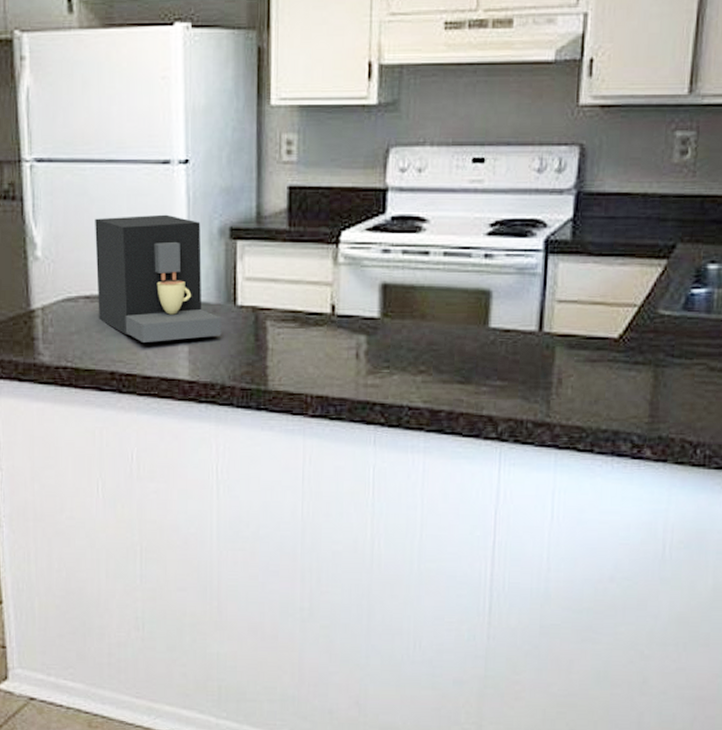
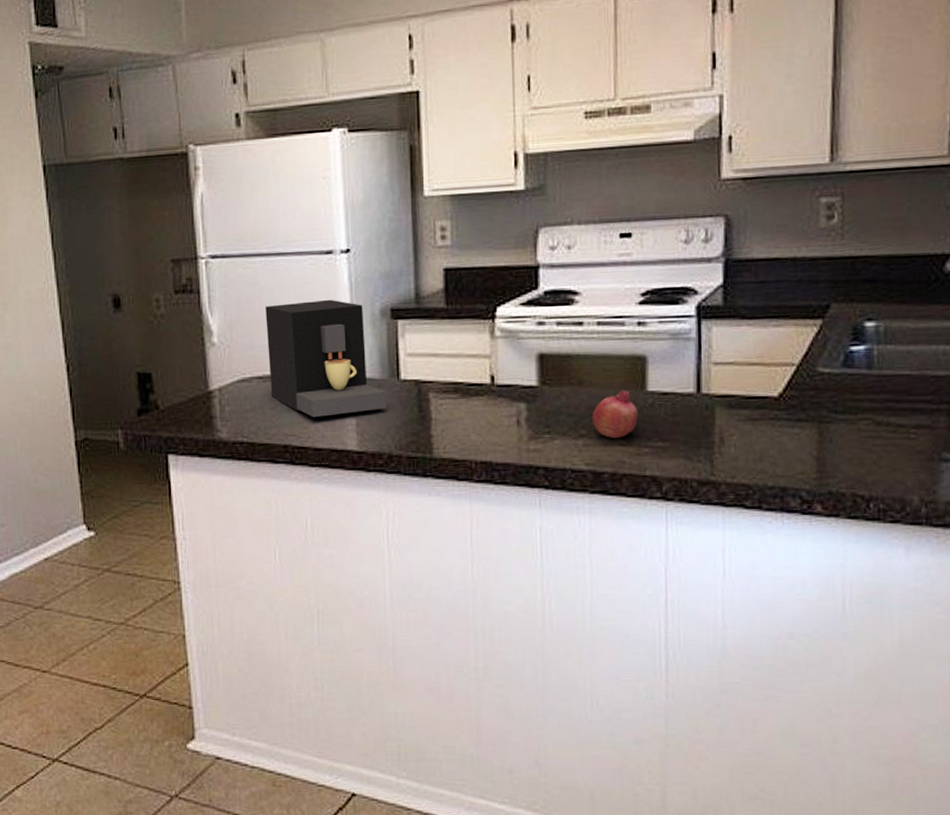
fruit: none [432,326,479,375] -> present [591,390,639,438]

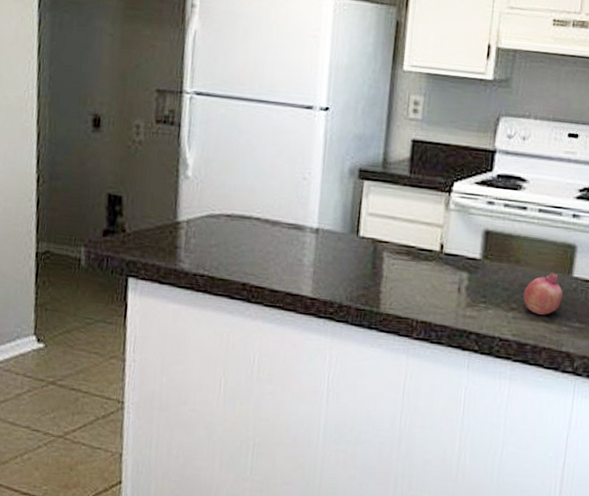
coffee maker: present [265,299,387,417] -> none [237,148,345,262]

